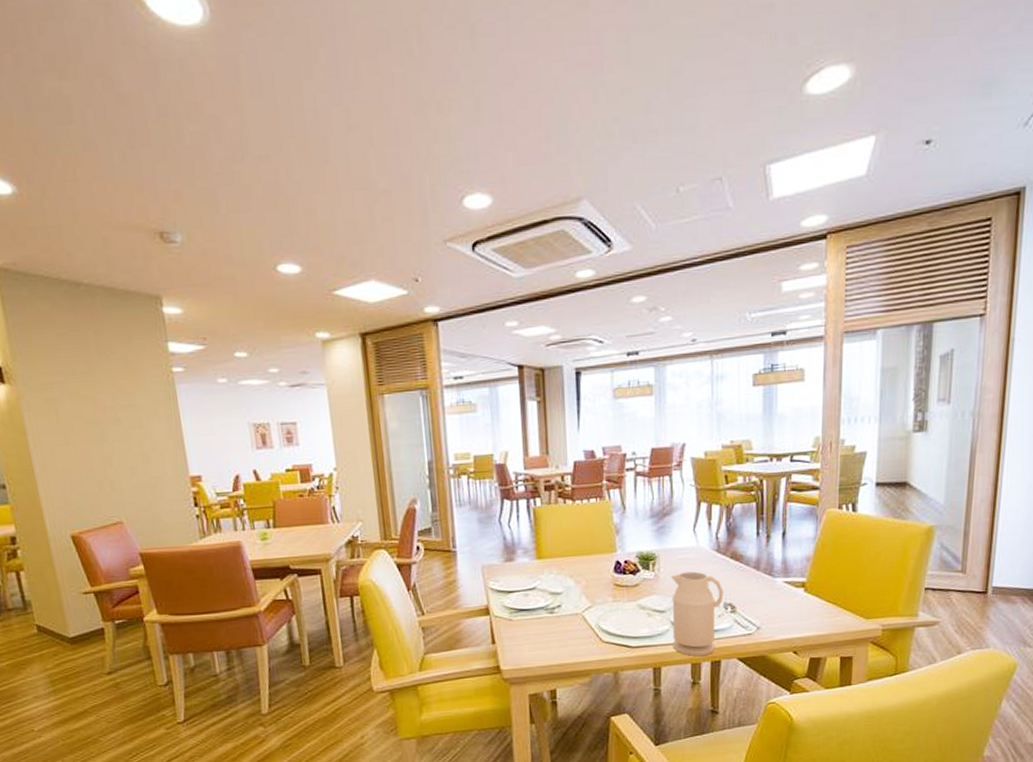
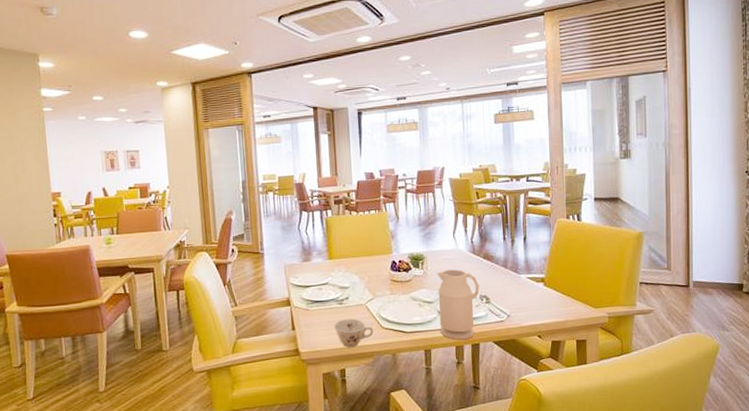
teacup: none [542,630,591,664] -> present [333,318,373,347]

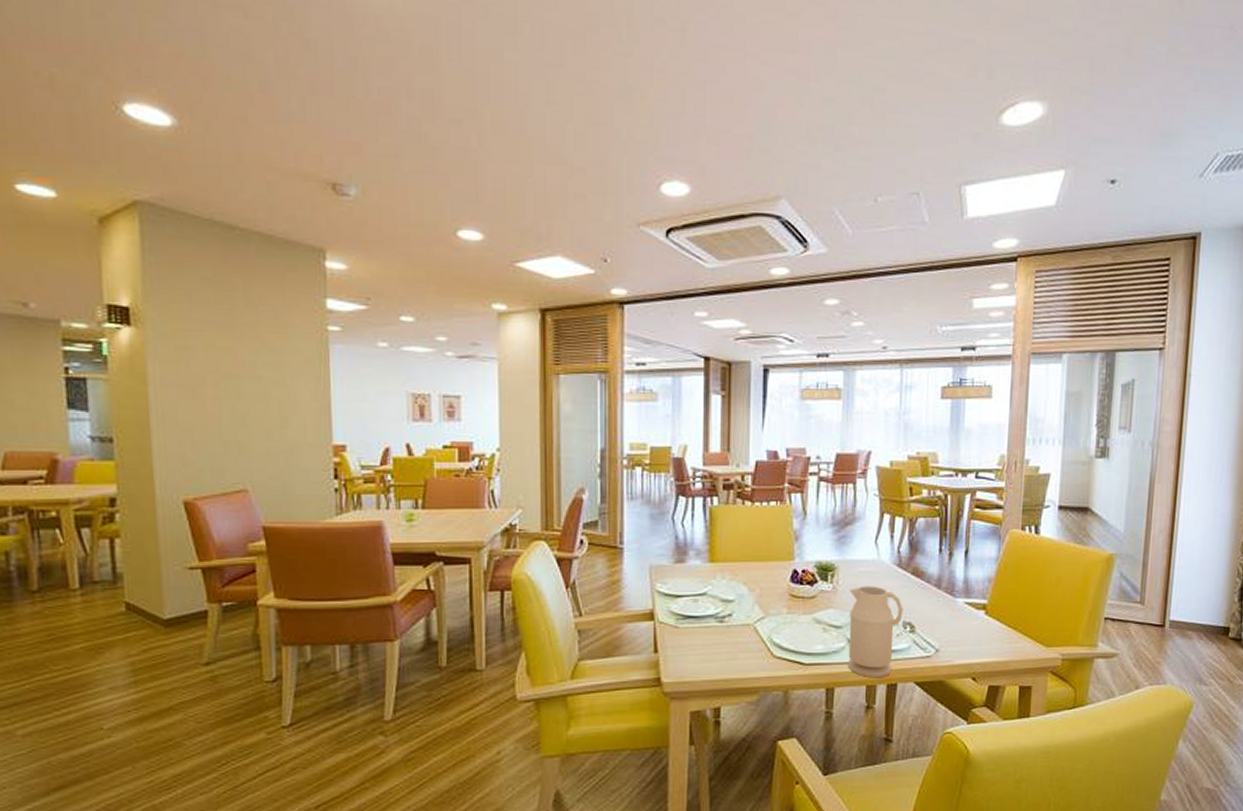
teacup: present [333,318,373,347] -> none [709,642,761,679]

